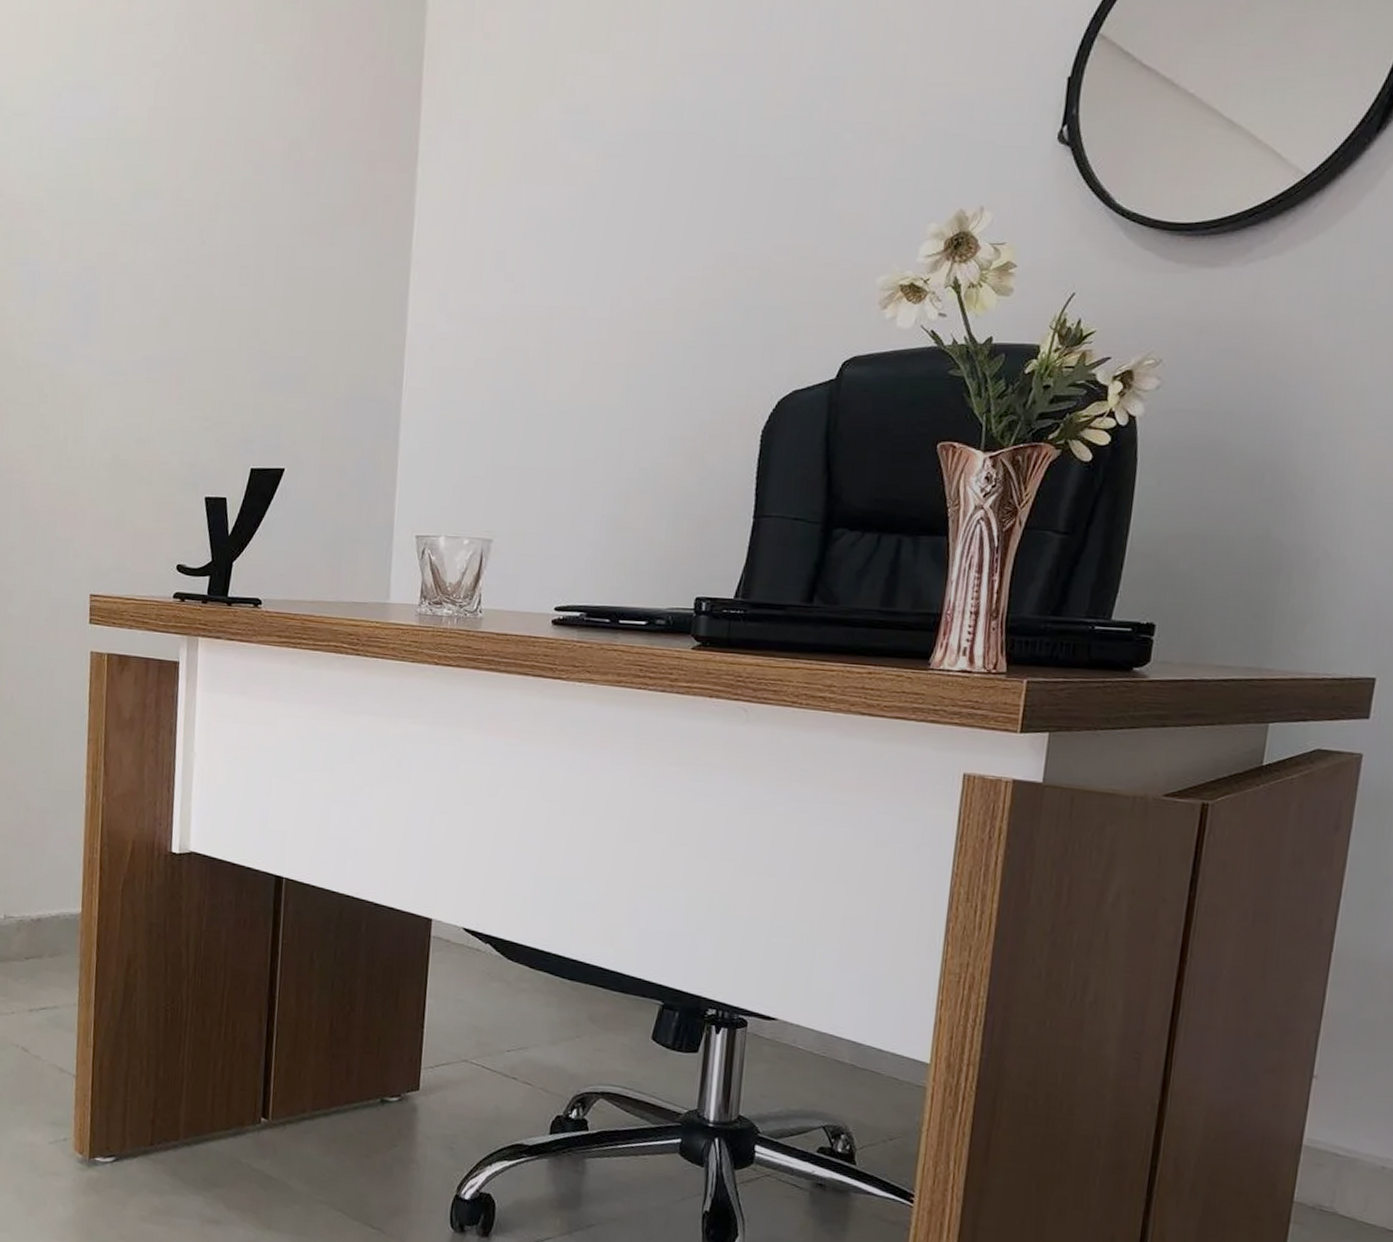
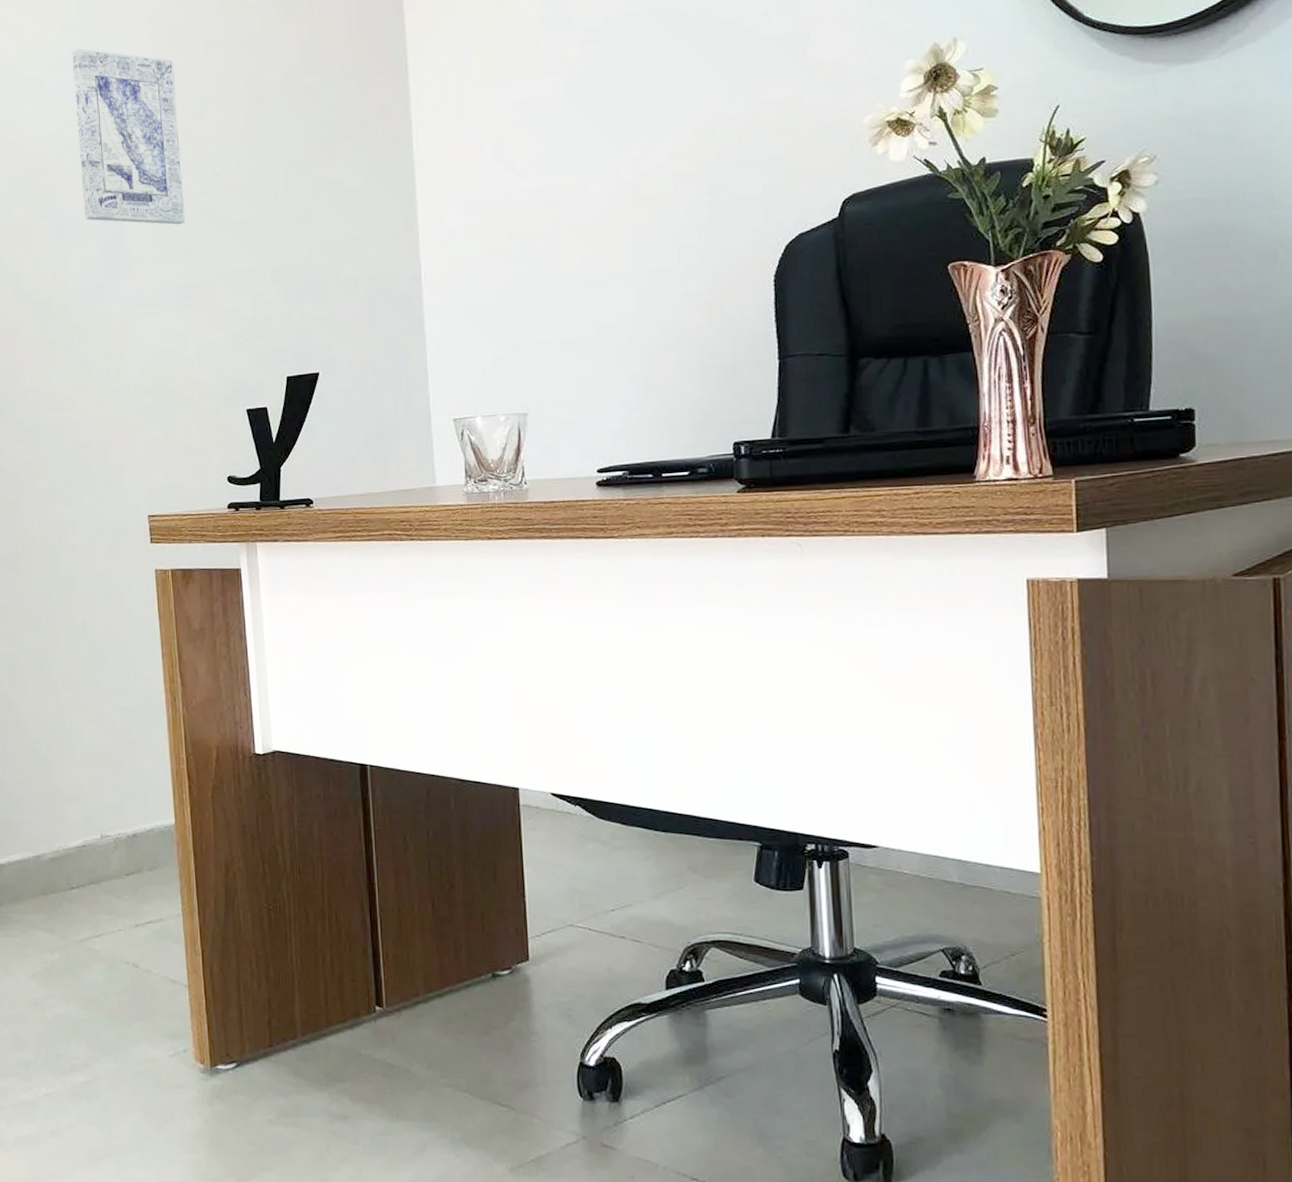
wall art: none [59,84,173,292] -> present [72,48,185,225]

